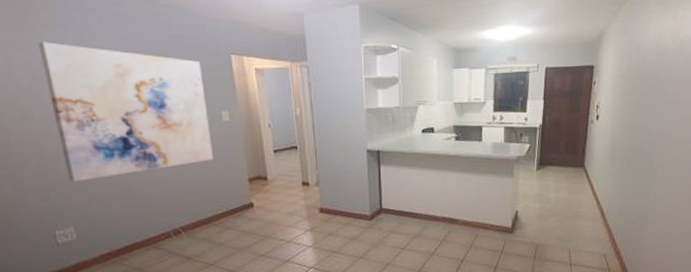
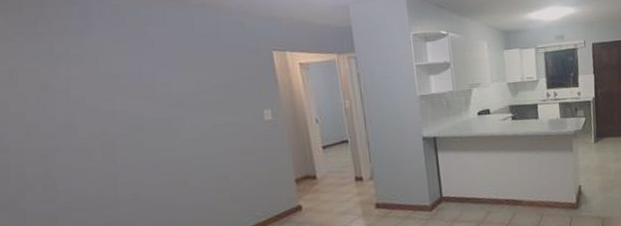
wall art: present [39,42,214,182] -> none [50,50,256,203]

